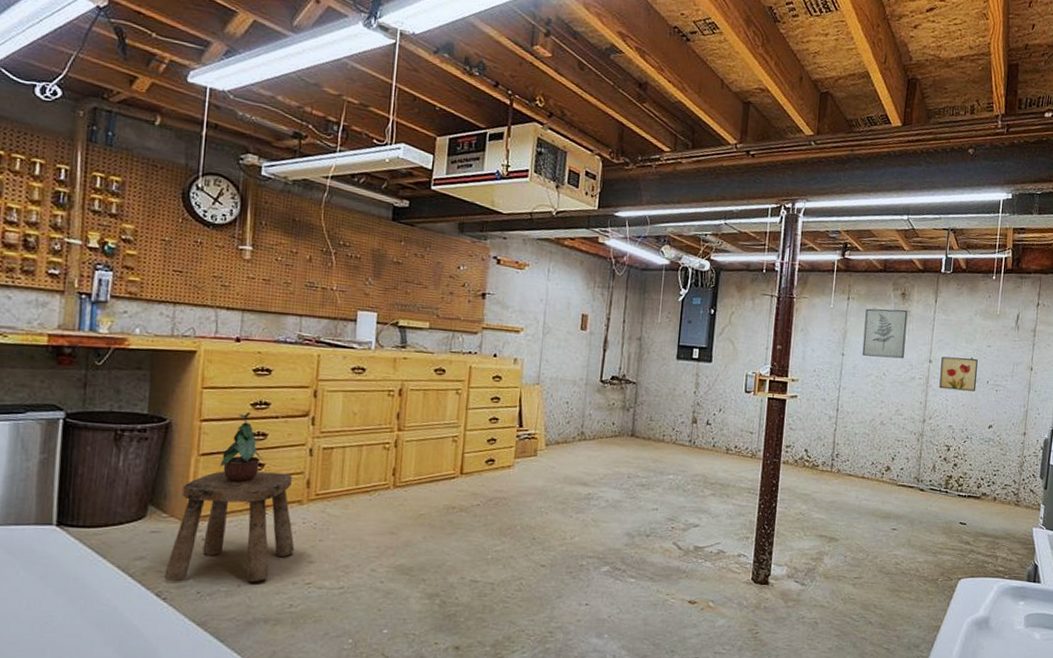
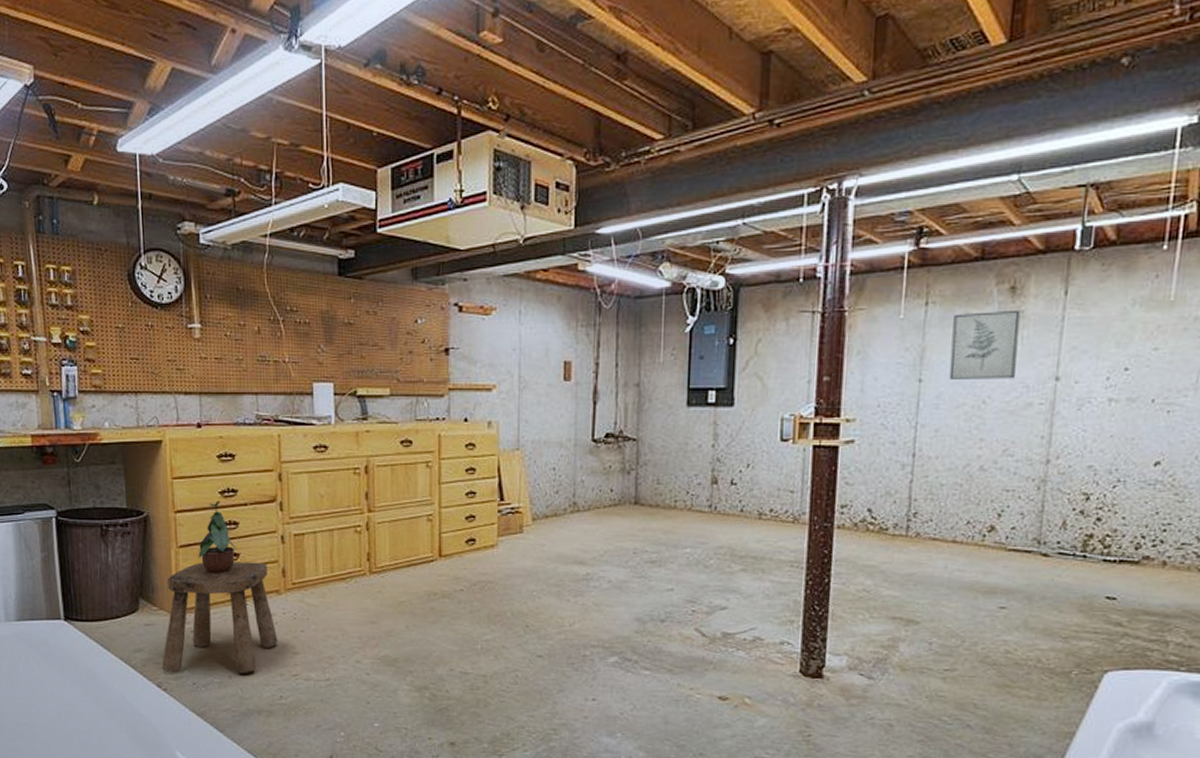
wall art: present [939,356,978,392] -> none [1071,368,1136,416]

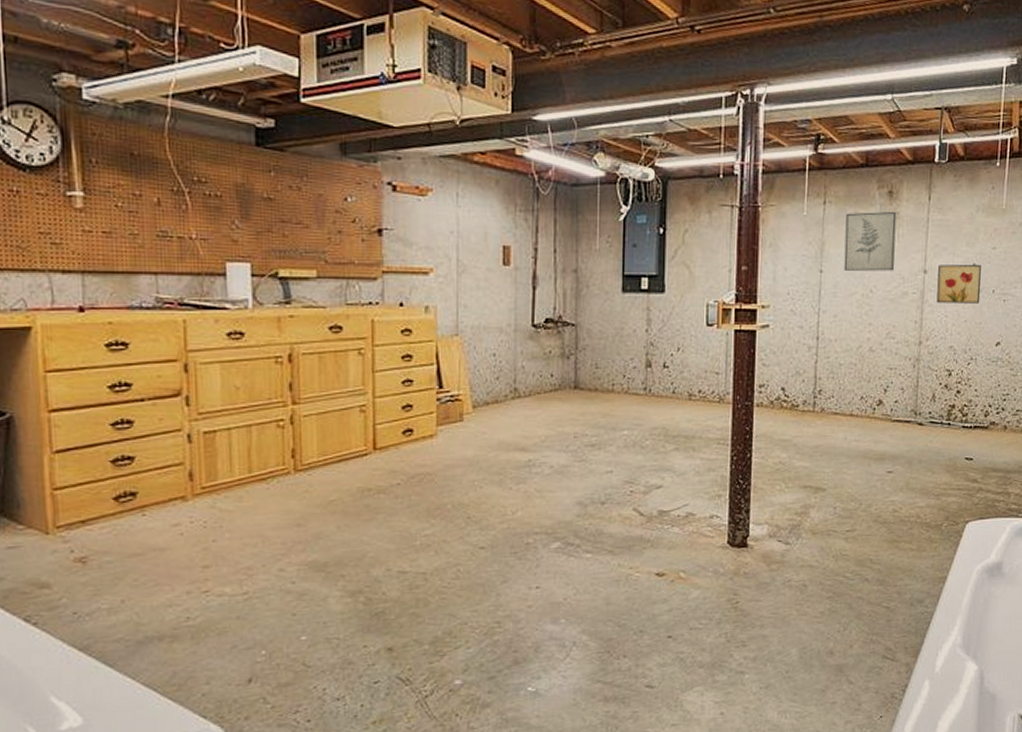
stool: present [162,562,278,673] -> none [30,465,184,604]
potted plant: present [198,500,237,574] -> none [80,396,131,482]
wall art: none [1071,368,1136,416] -> present [936,264,981,304]

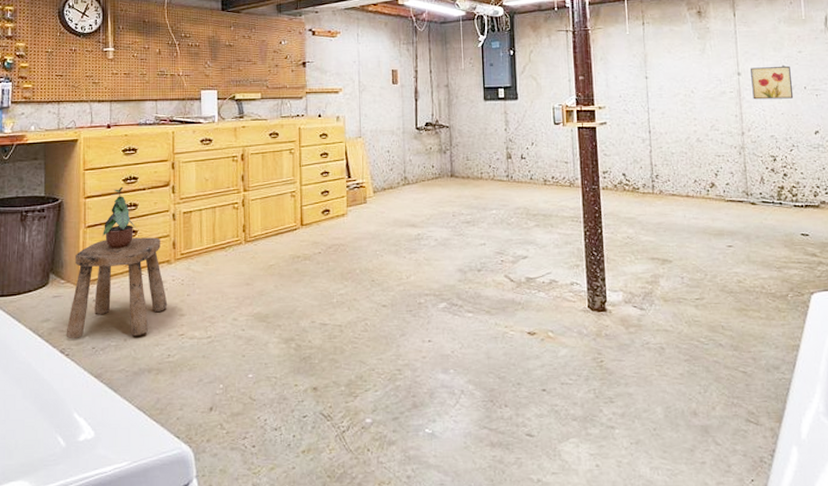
stool: none [30,465,184,604] -> present [66,237,168,340]
potted plant: none [80,396,131,482] -> present [103,186,136,249]
wall art: present [844,211,897,271] -> none [663,27,710,76]

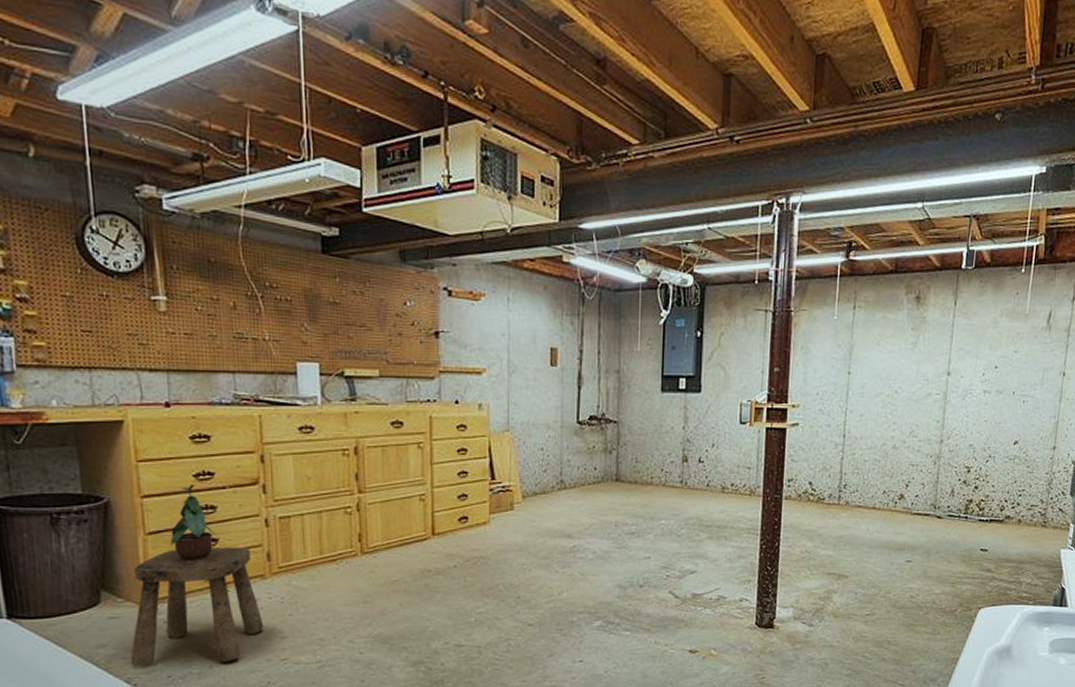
wall art: present [750,65,794,100] -> none [958,366,1003,404]

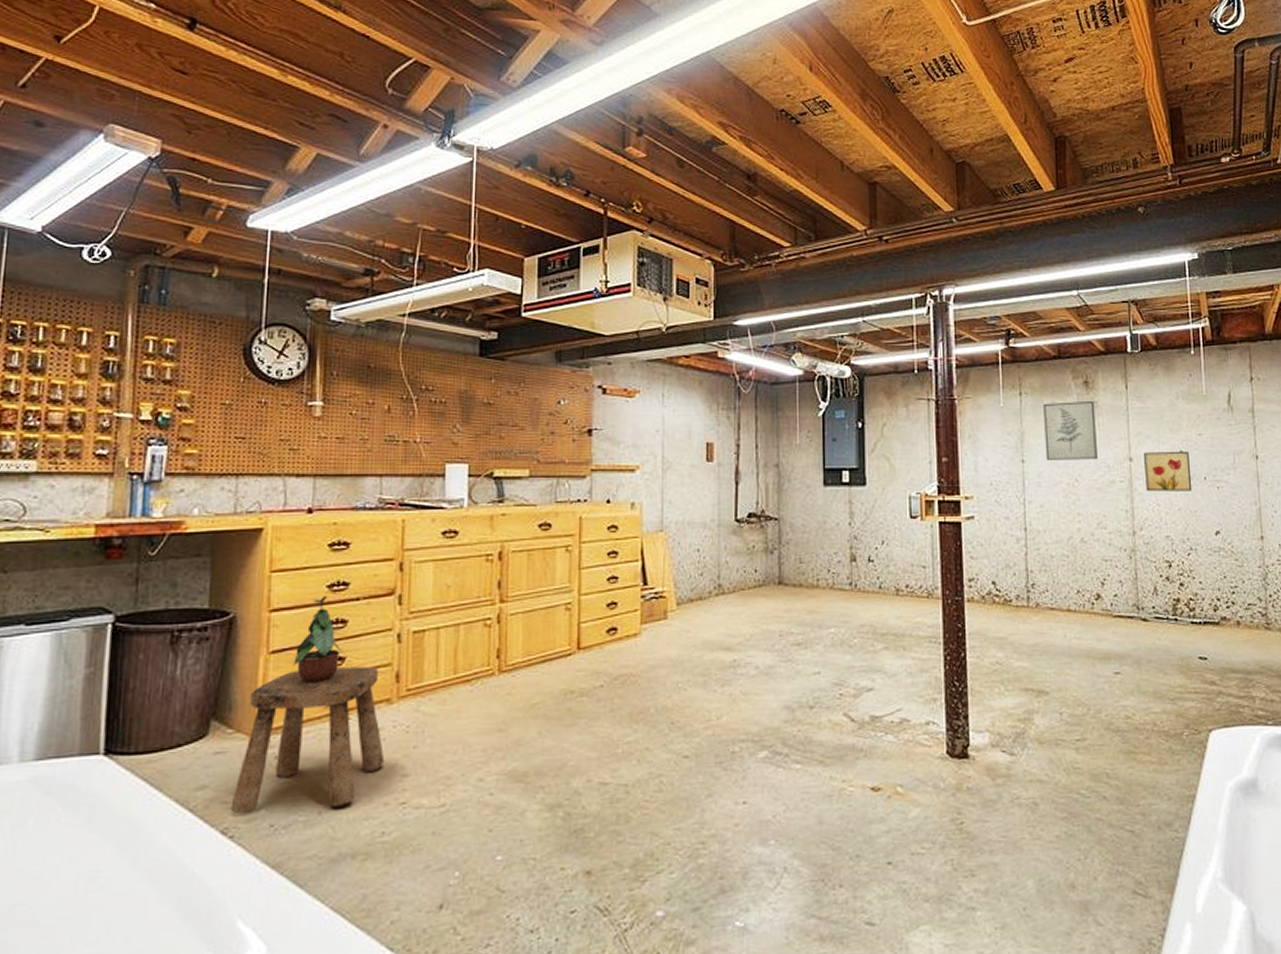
wall art: none [871,316,923,373] -> present [1043,400,1098,460]
wall art: none [958,366,1003,404] -> present [1144,451,1193,492]

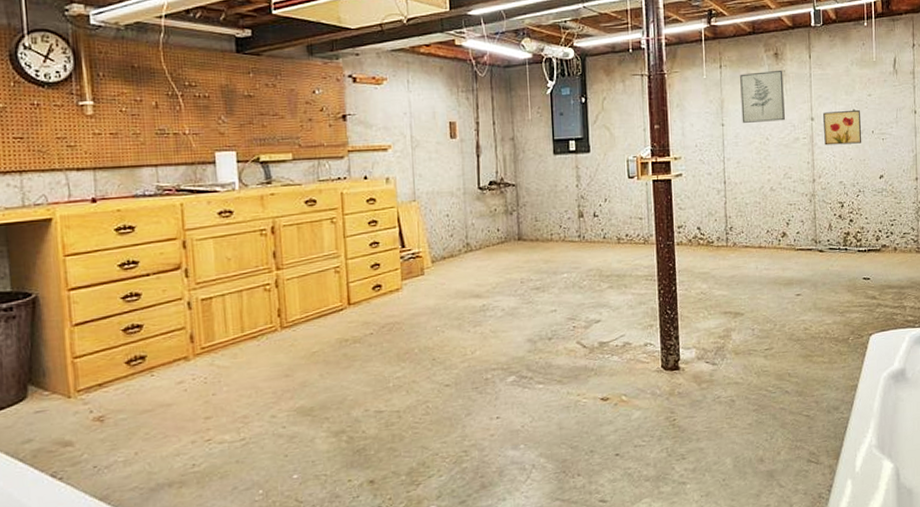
stool: present [230,666,385,814] -> none [56,331,189,460]
potted plant: present [293,595,343,684] -> none [96,273,140,349]

